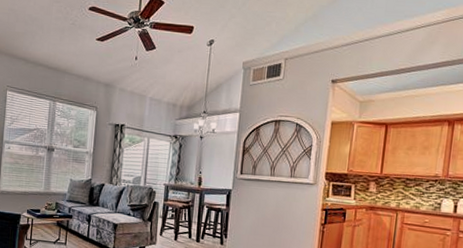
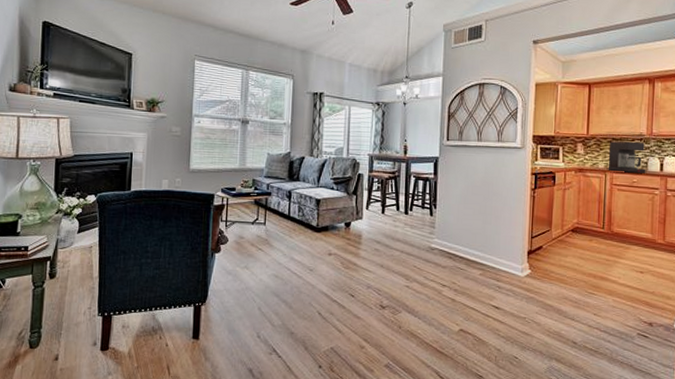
coffee maker: none [399,181,440,214] -> present [608,141,646,173]

